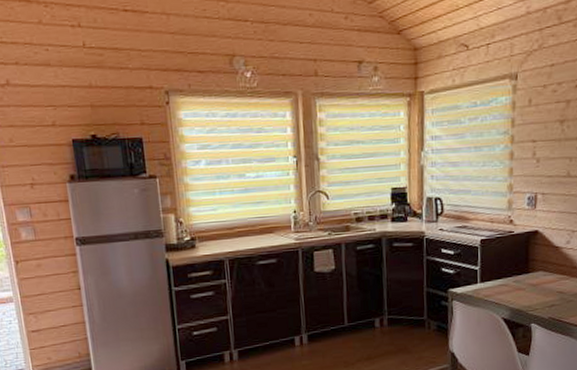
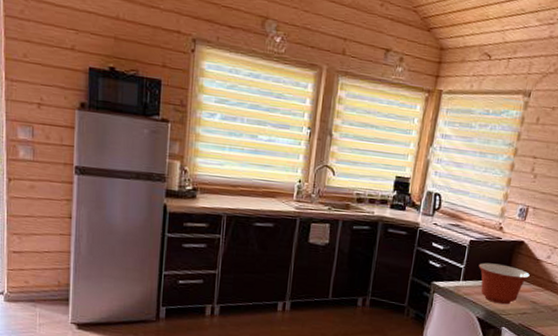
mixing bowl: none [494,258,551,301] -> present [478,262,530,305]

